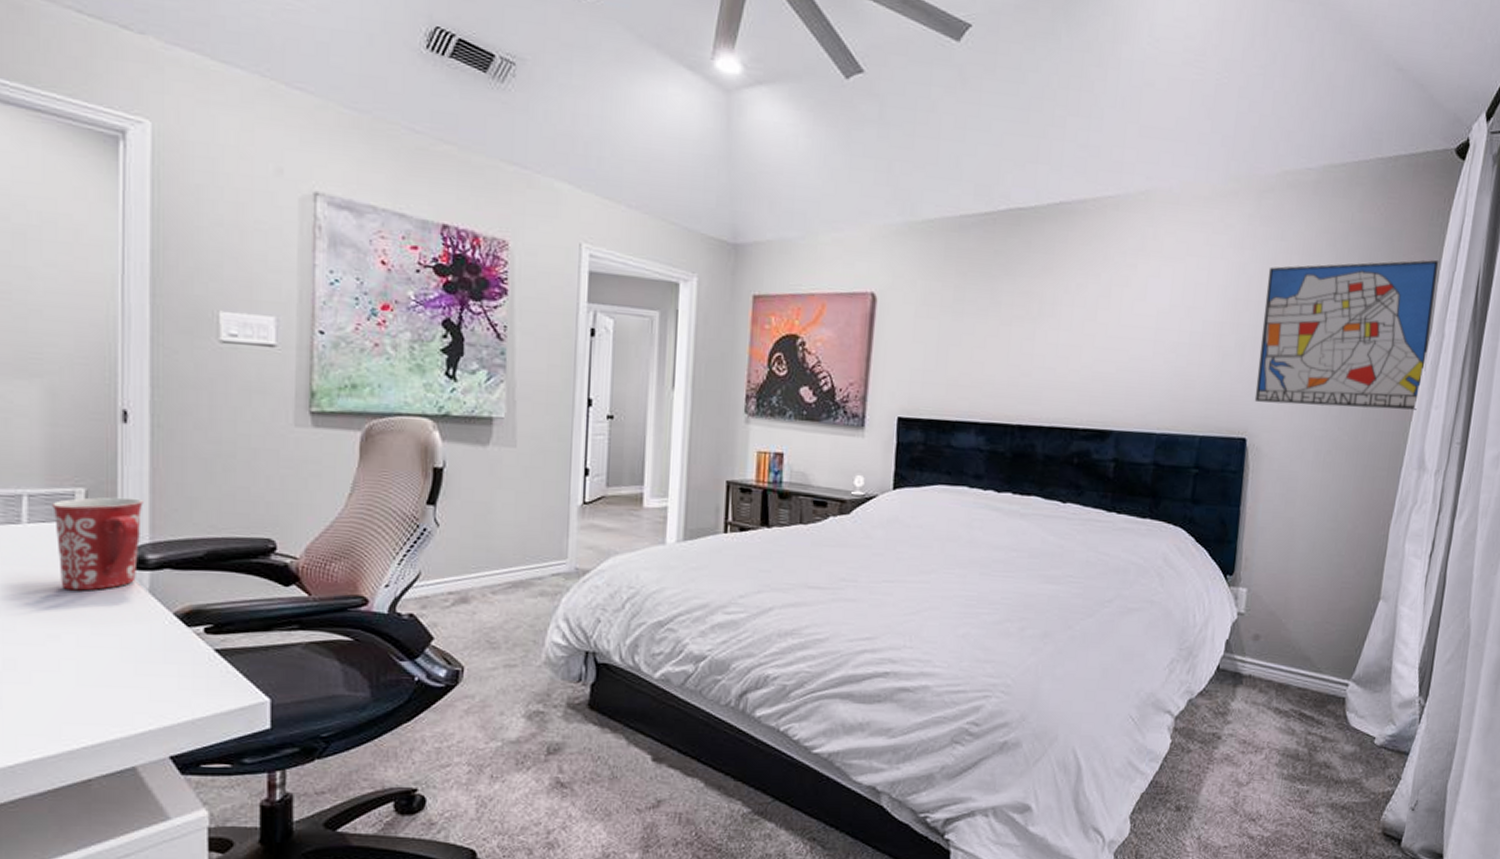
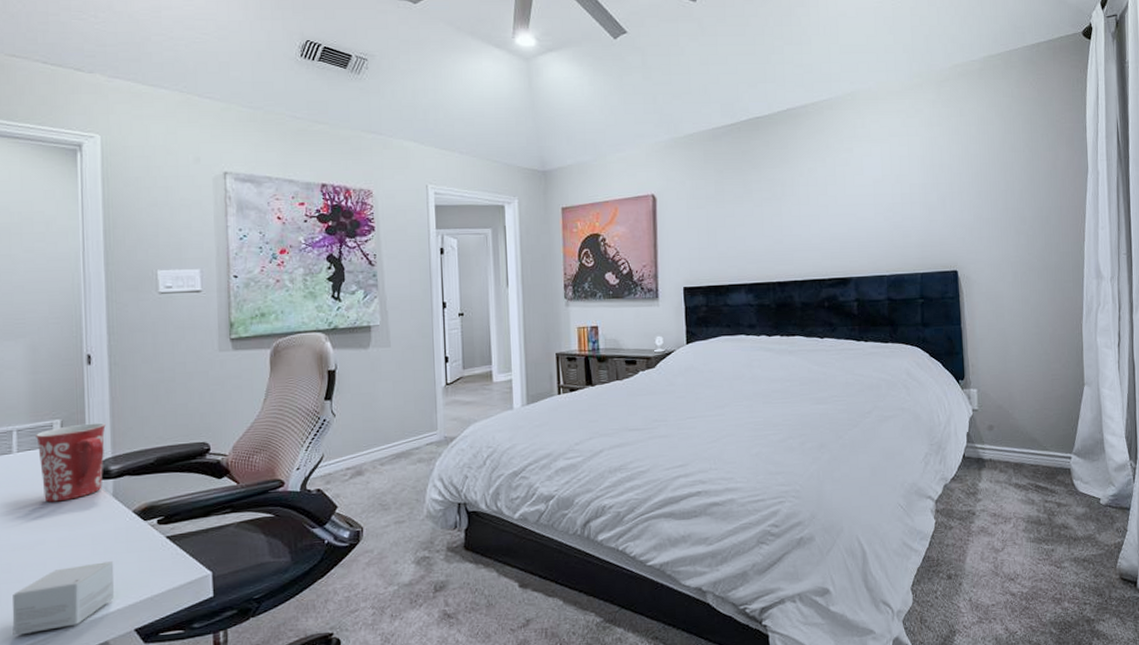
small box: none [16,671,147,748] -> present [12,561,115,636]
wall art: present [1254,260,1439,410] -> none [954,117,1089,242]

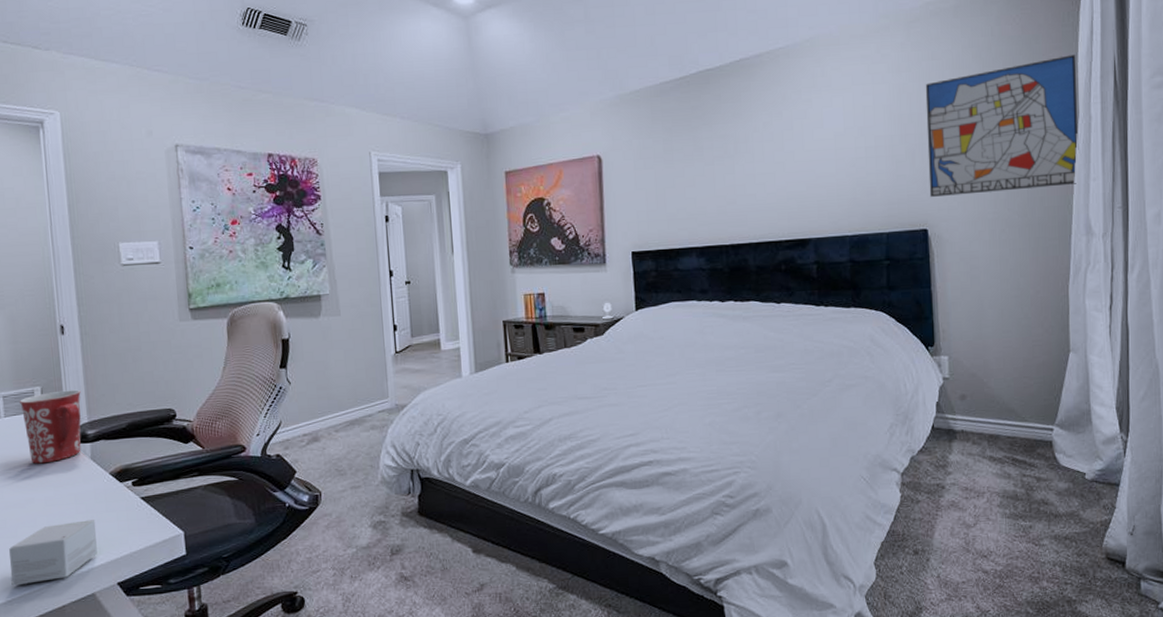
wall art: none [954,117,1089,242] -> present [925,55,1079,198]

